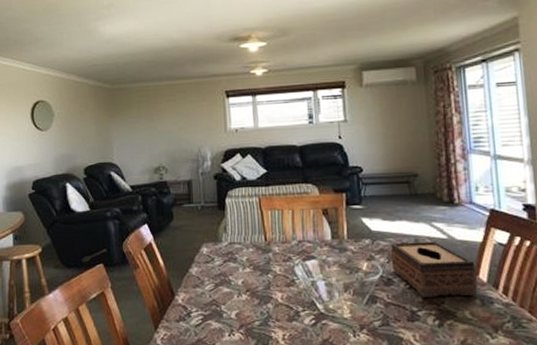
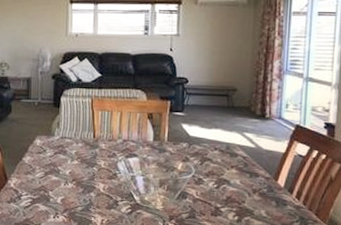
tissue box: present [390,241,478,297] -> none [203,147,276,198]

